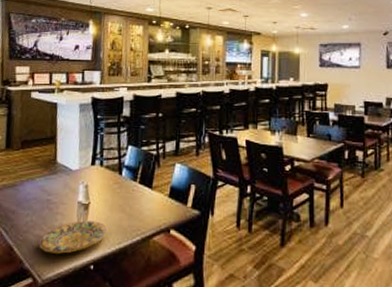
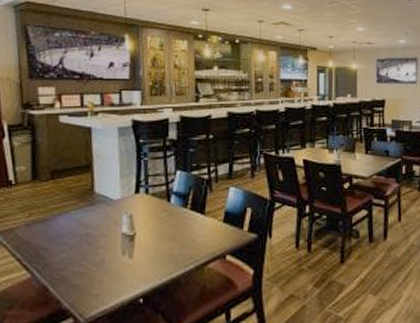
plate: present [38,220,108,254] -> none [78,252,157,290]

